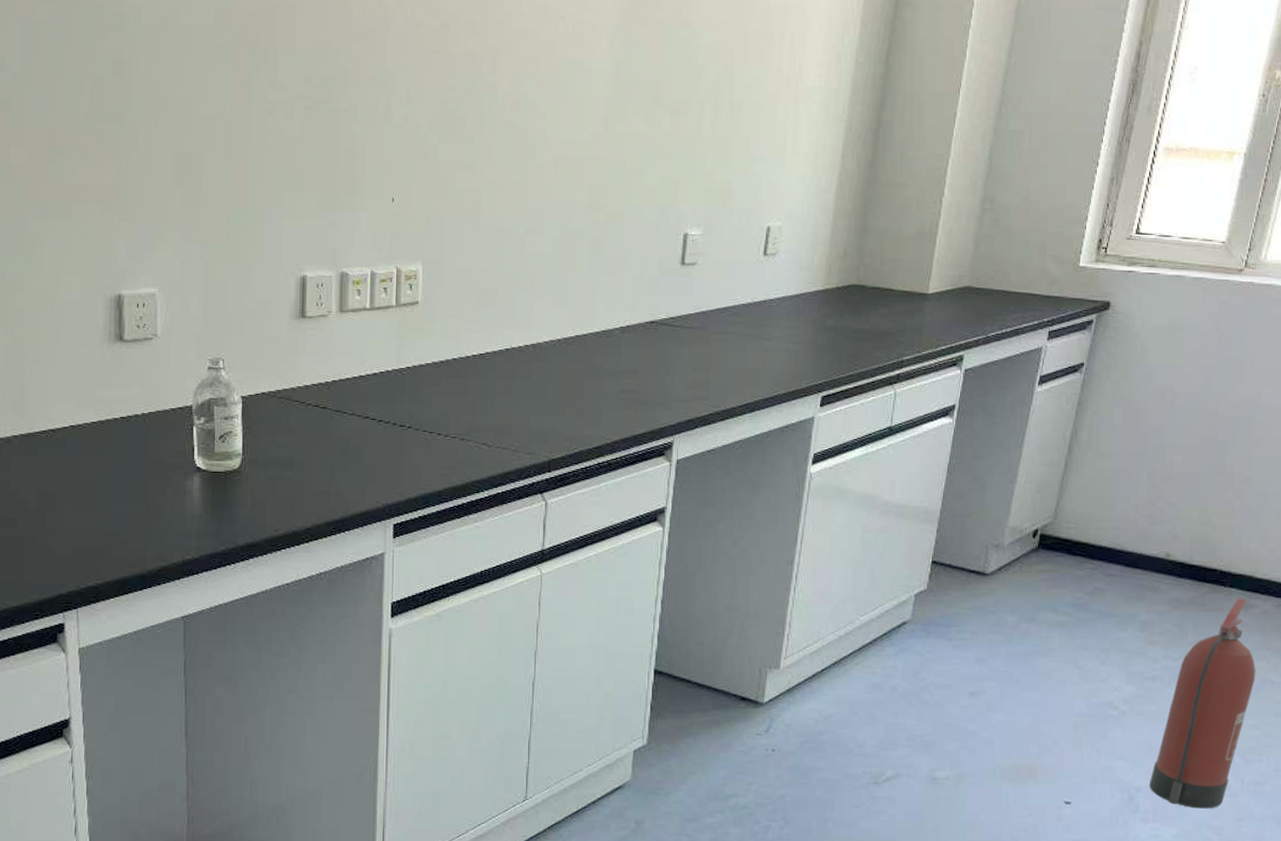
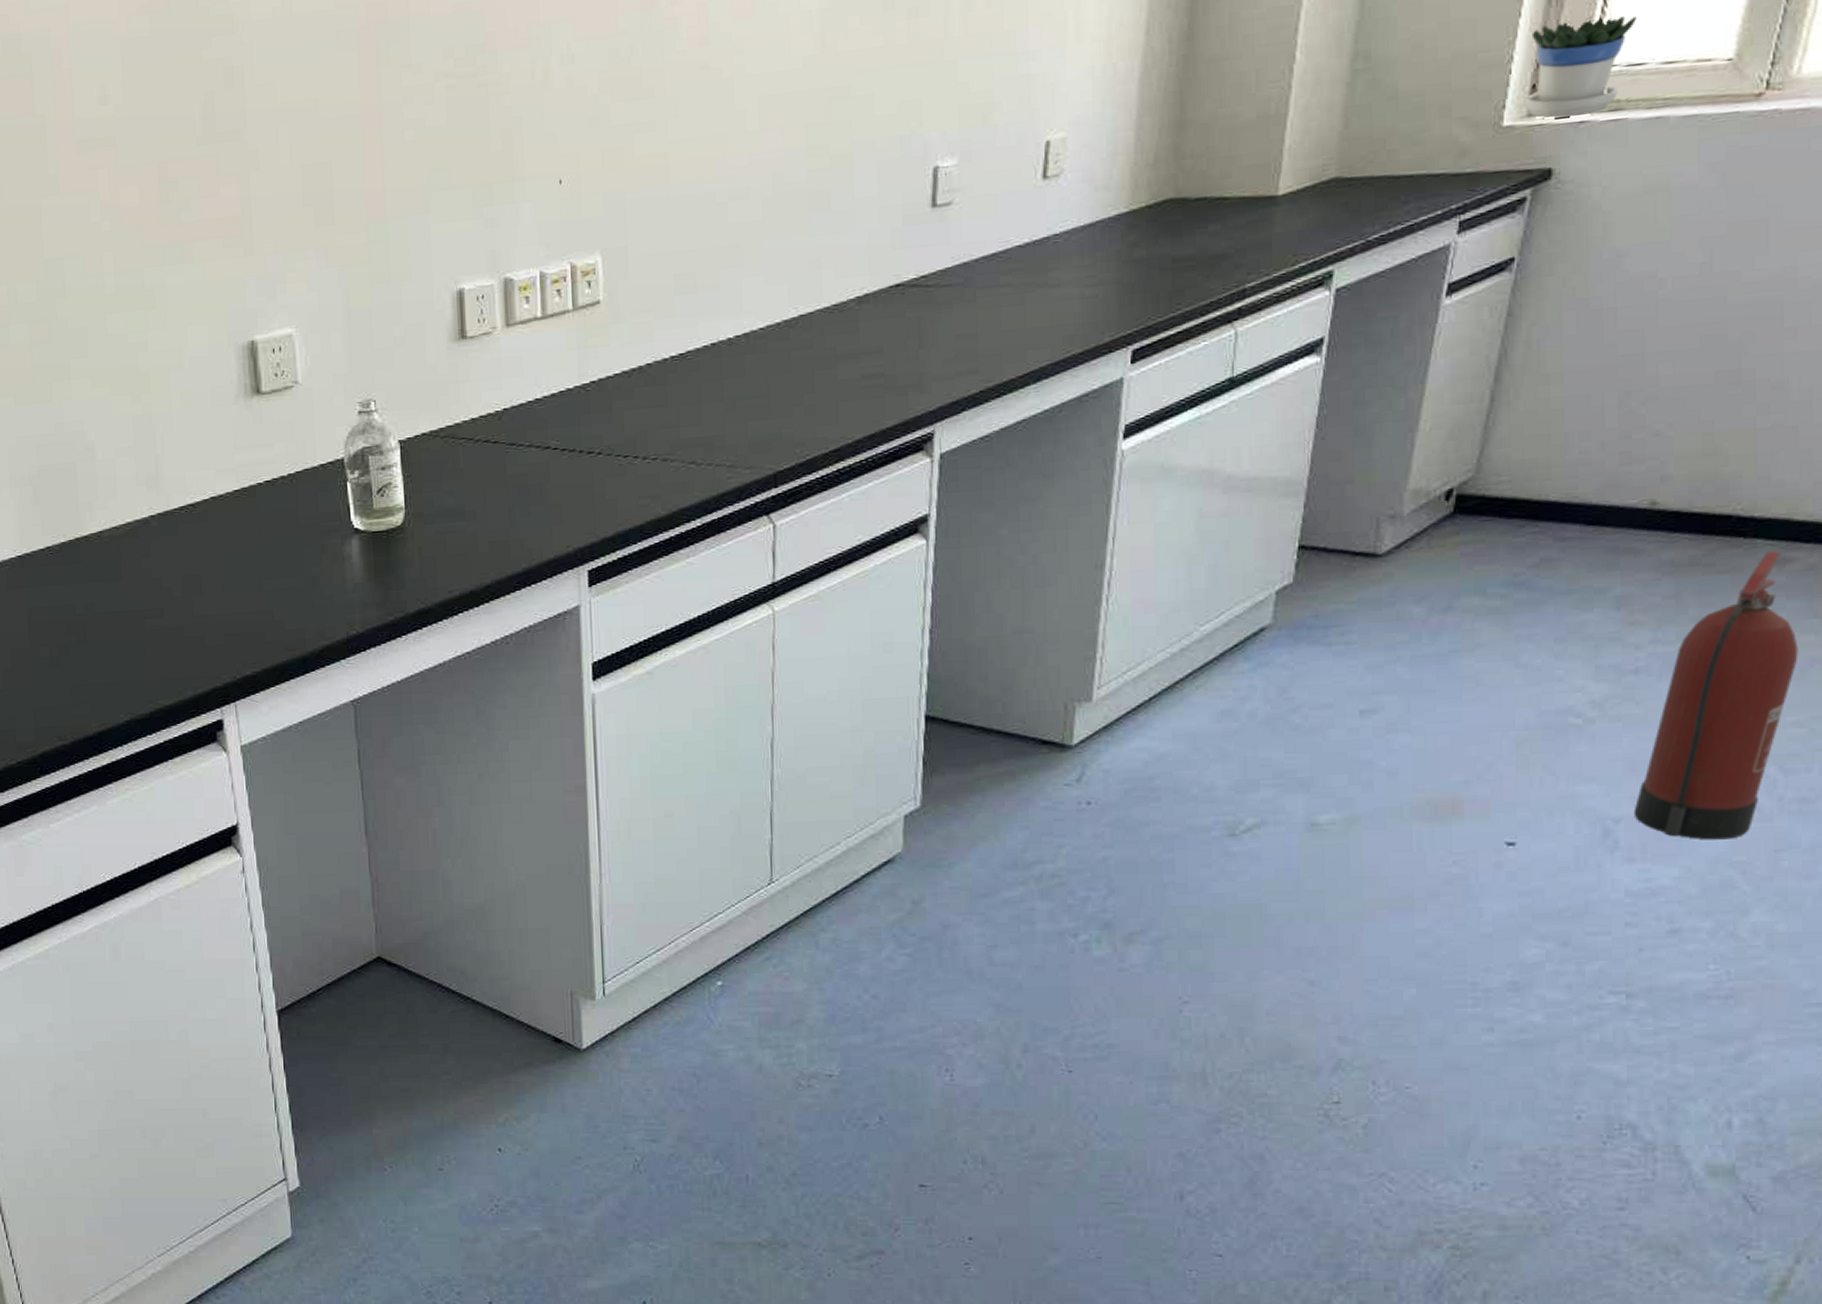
flowerpot: none [1093,197,1167,267] -> present [1524,16,1637,119]

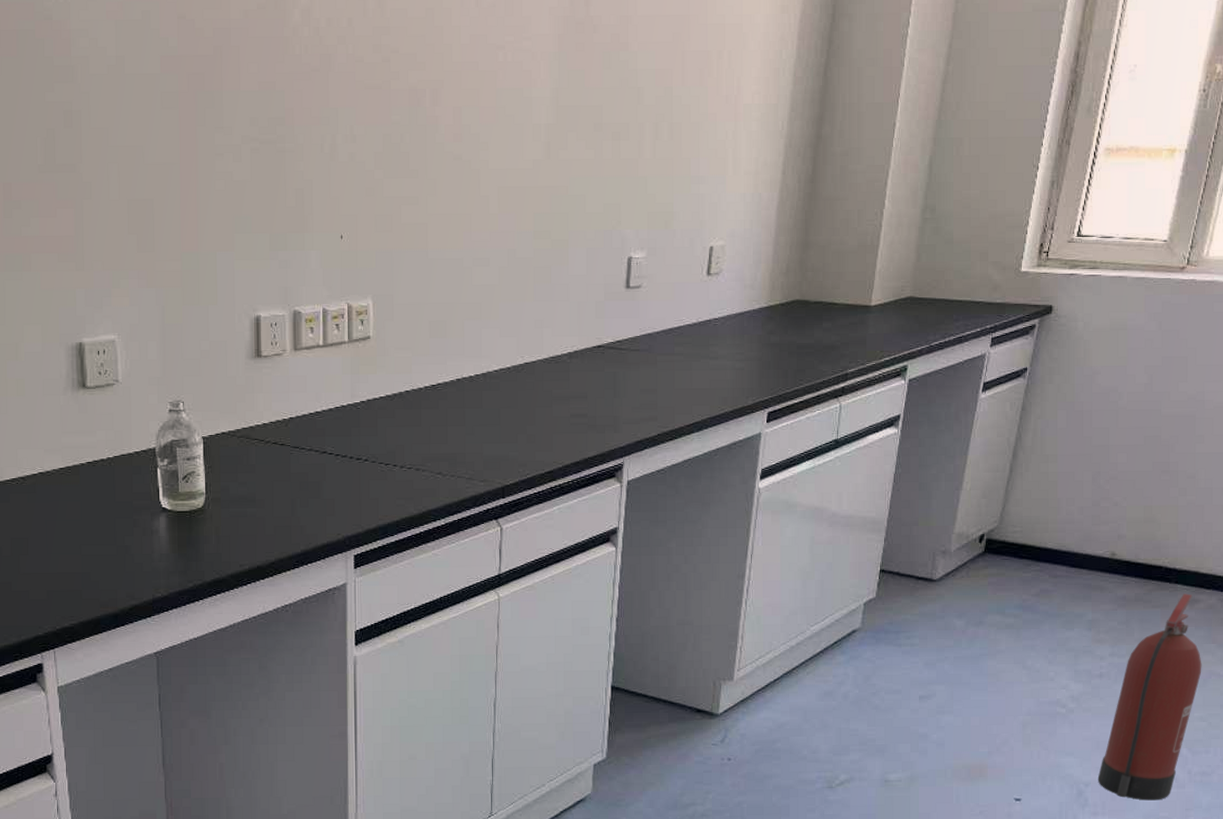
flowerpot: present [1524,16,1637,119] -> none [1035,199,1108,270]

